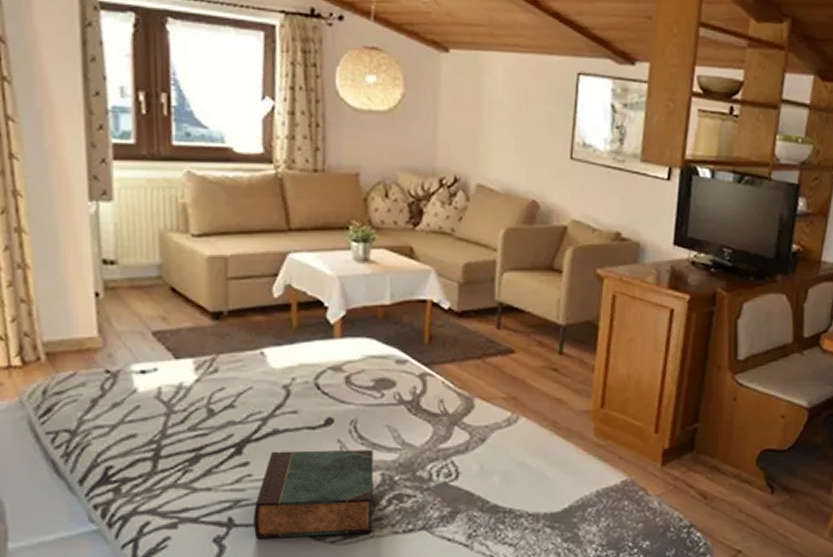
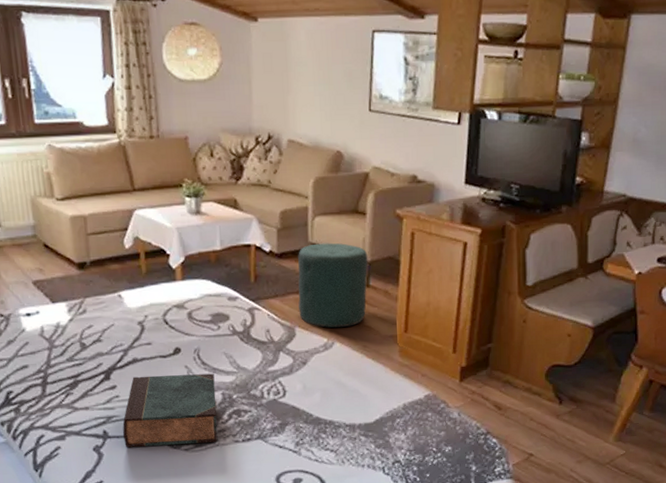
ottoman: none [479,302,563,400] -> present [298,243,368,328]

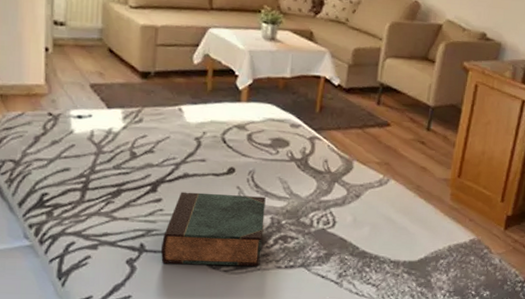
ottoman: present [298,243,368,328] -> none [359,83,432,166]

